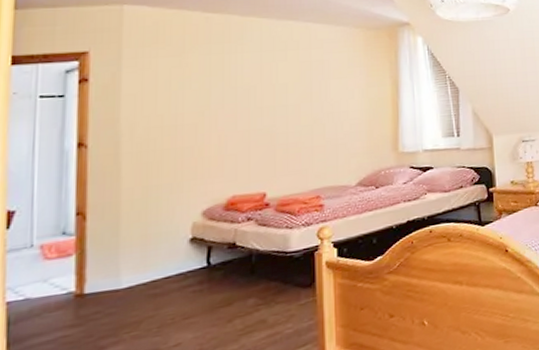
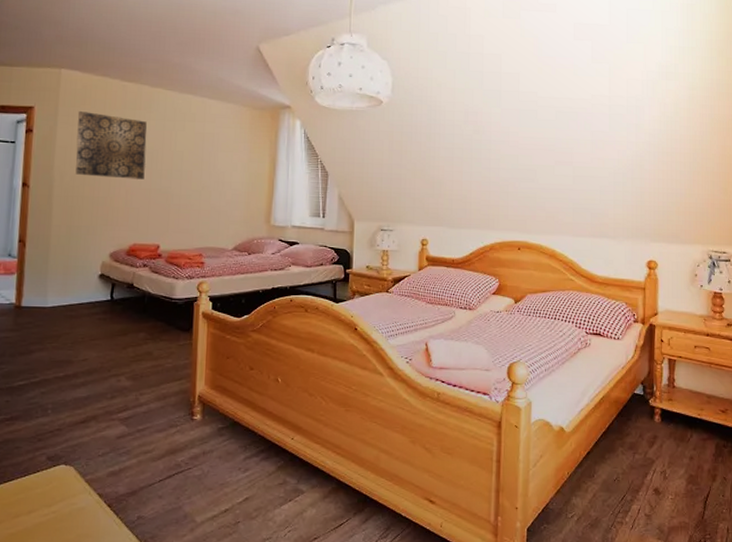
wall art: none [148,51,241,125] -> present [75,111,147,179]

